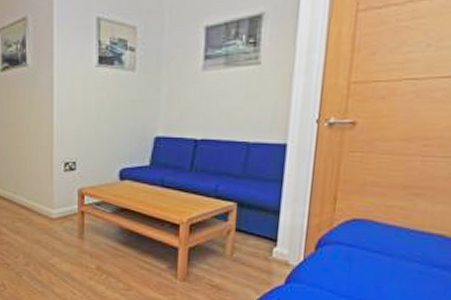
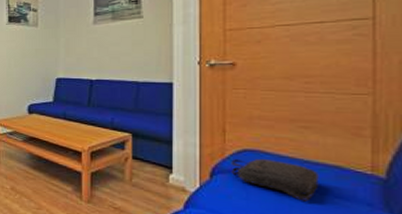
laptop bag: none [337,229,423,272] -> present [231,159,319,202]

